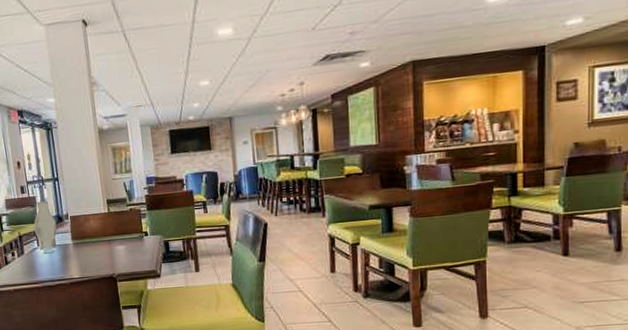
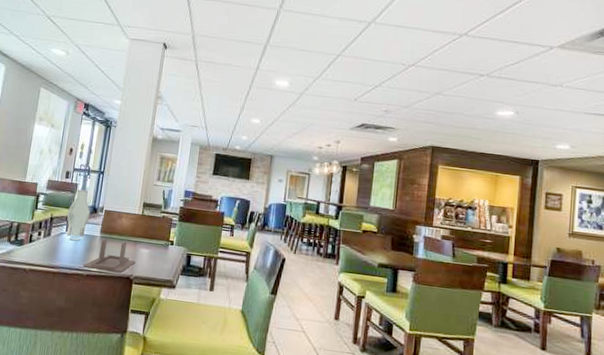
napkin holder: none [64,242,115,276] -> present [83,238,136,272]

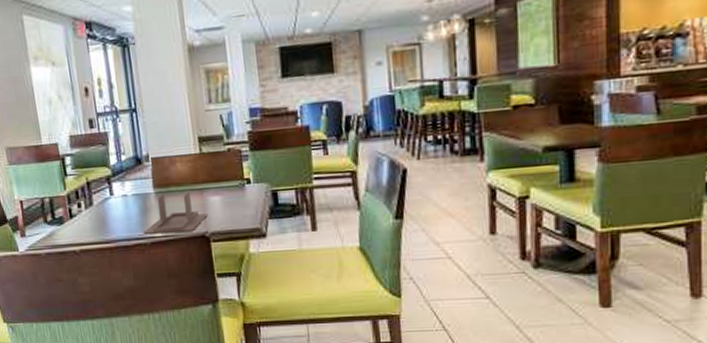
vase: present [66,189,91,241] -> none [104,138,135,206]

